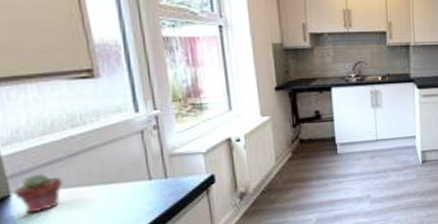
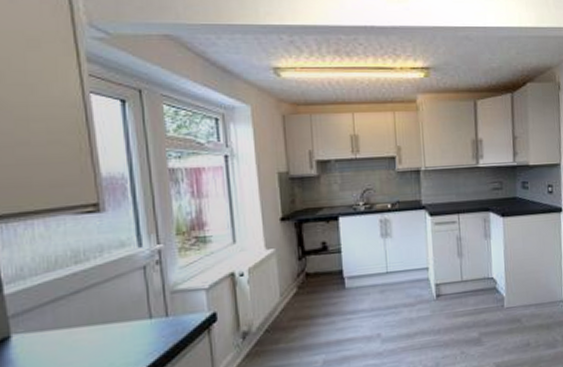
potted succulent: present [13,174,63,214] -> none [14,313,63,356]

